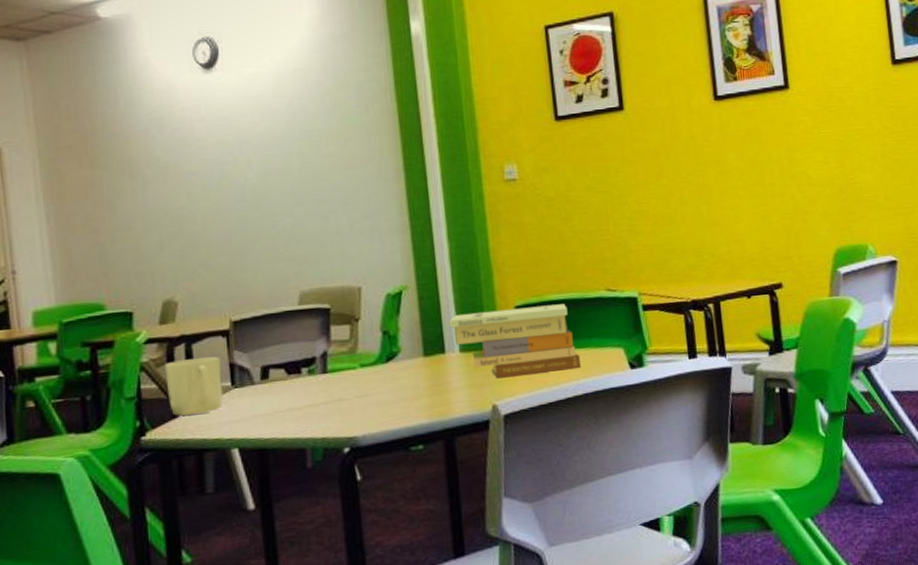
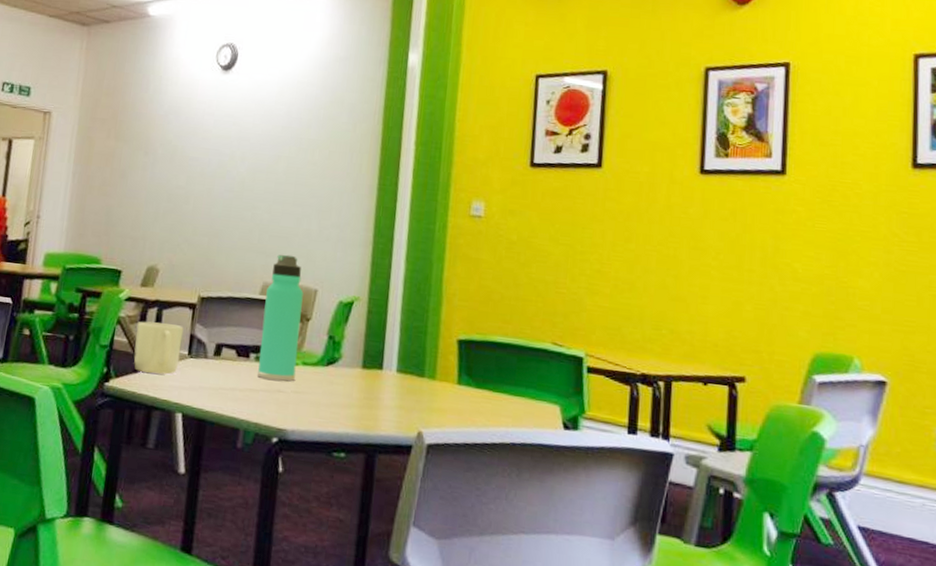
thermos bottle: none [305,256,355,392] -> present [257,254,304,382]
books: present [449,304,580,379] -> none [391,335,513,416]

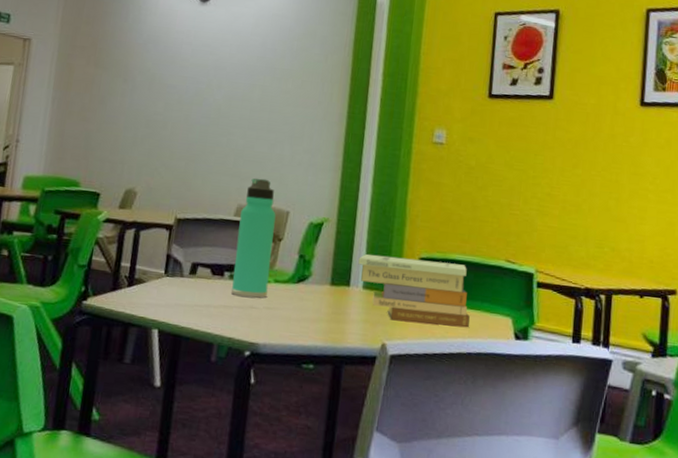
mug: present [134,321,184,375] -> none [111,242,161,293]
books: none [391,335,513,416] -> present [358,254,470,328]

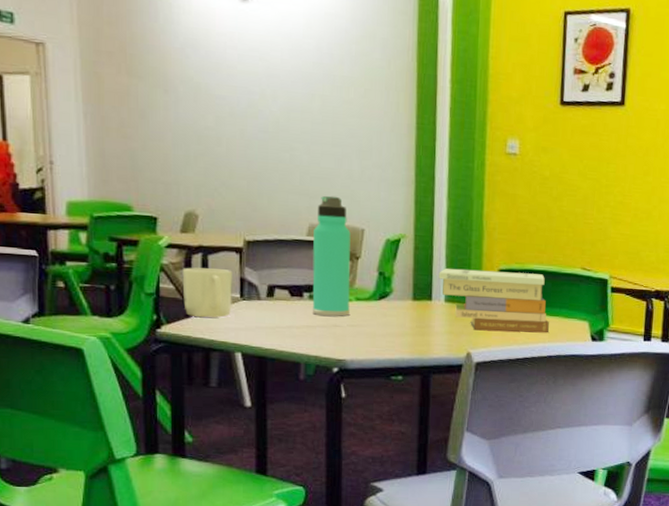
mug: none [111,242,161,293] -> present [182,267,232,318]

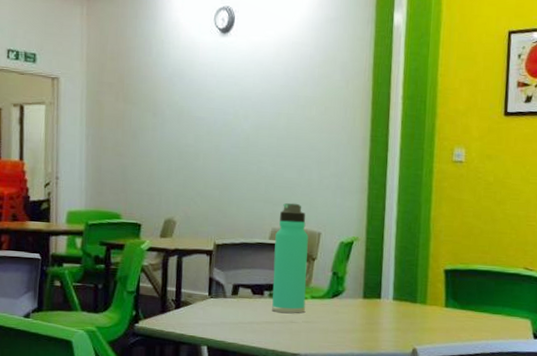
mug: present [182,267,232,318] -> none [159,268,203,314]
books: present [438,268,549,333] -> none [387,268,492,331]

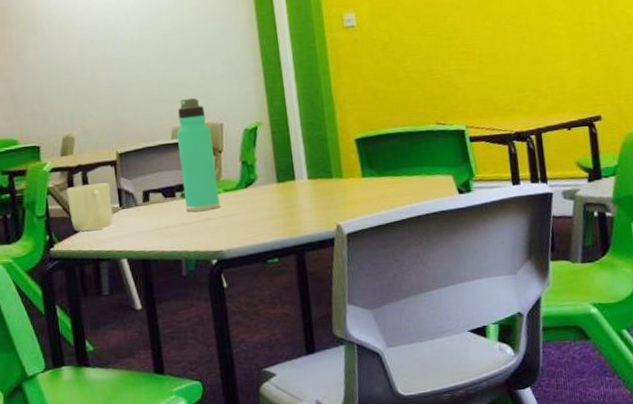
mug: none [159,268,203,314] -> present [66,183,114,232]

